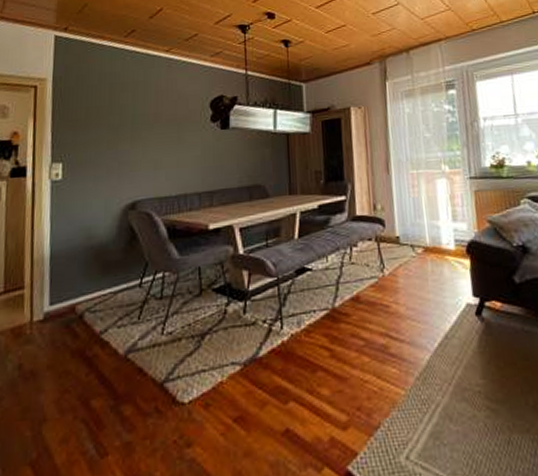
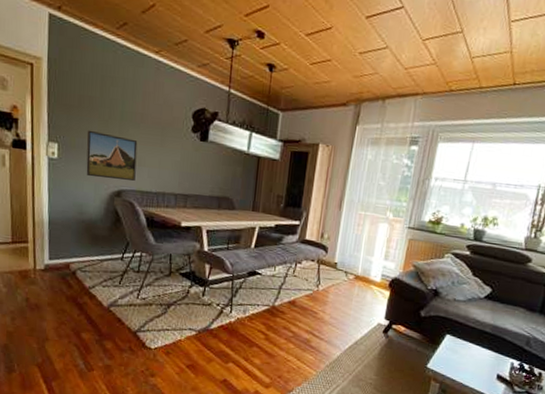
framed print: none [94,141,152,193] -> present [86,130,138,181]

